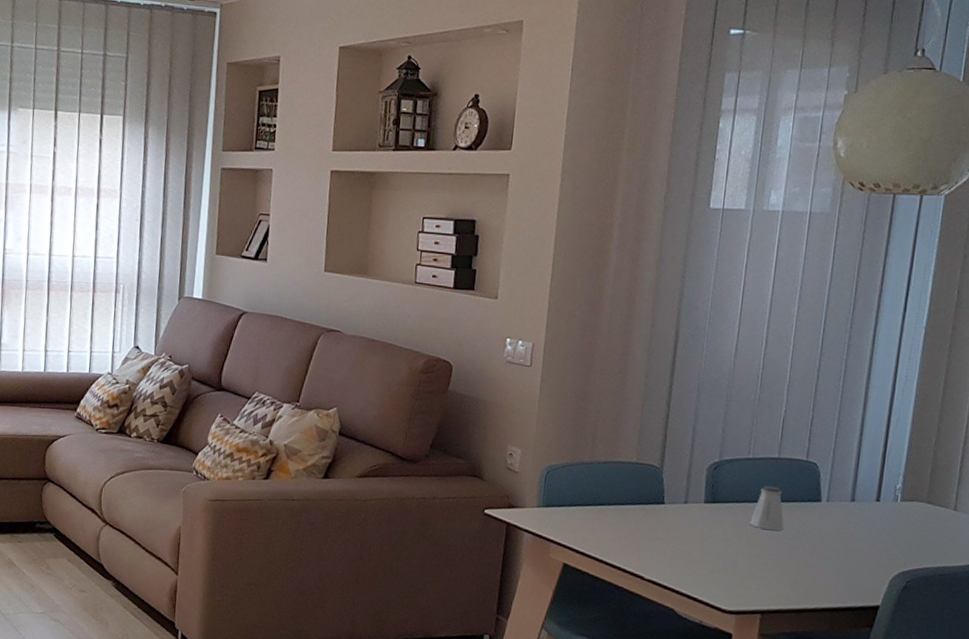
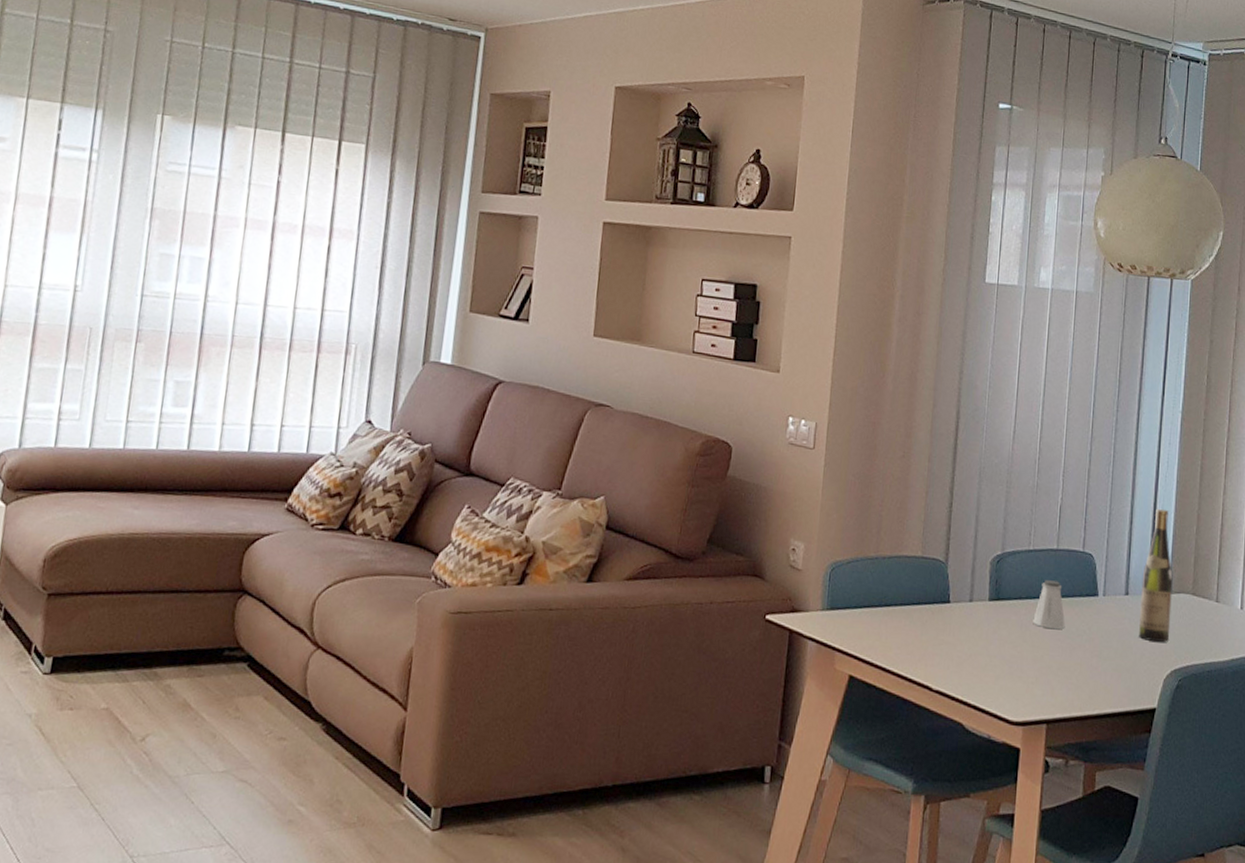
wine bottle: none [864,421,906,546] -> present [1139,508,1173,642]

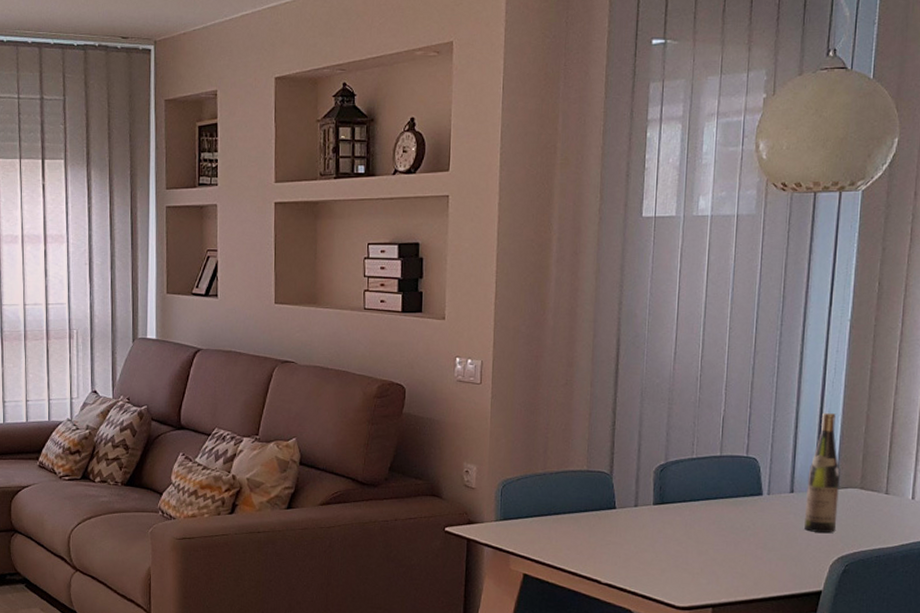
saltshaker: present [1033,580,1066,629] -> none [697,484,730,526]

